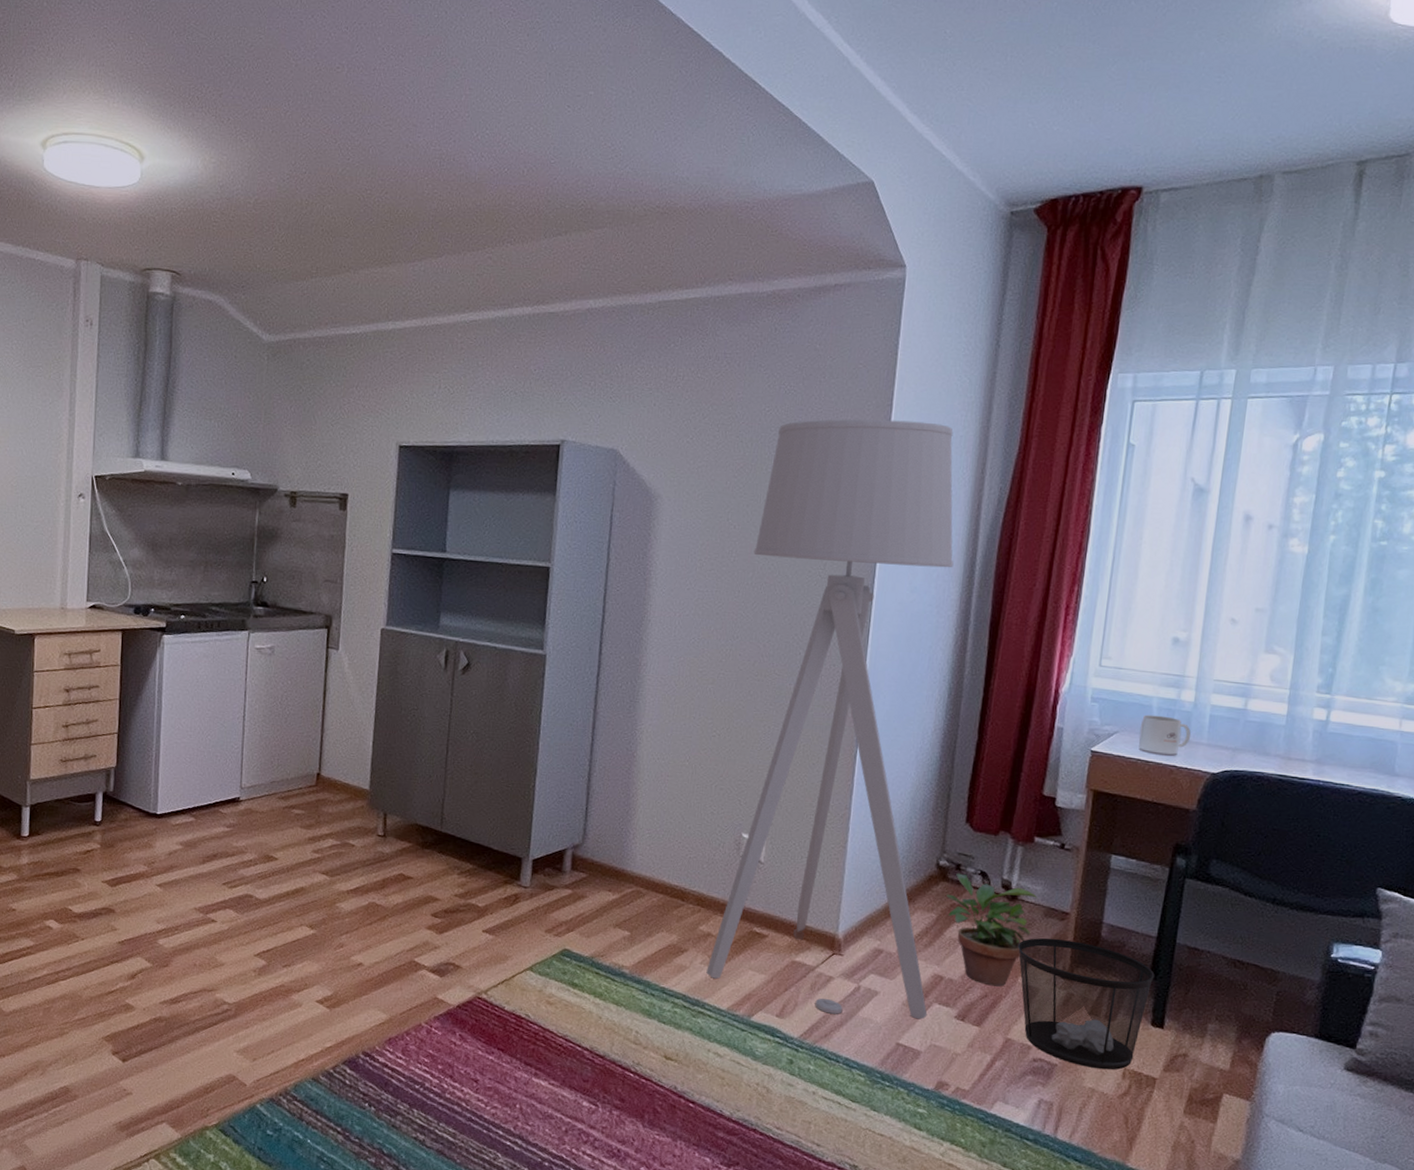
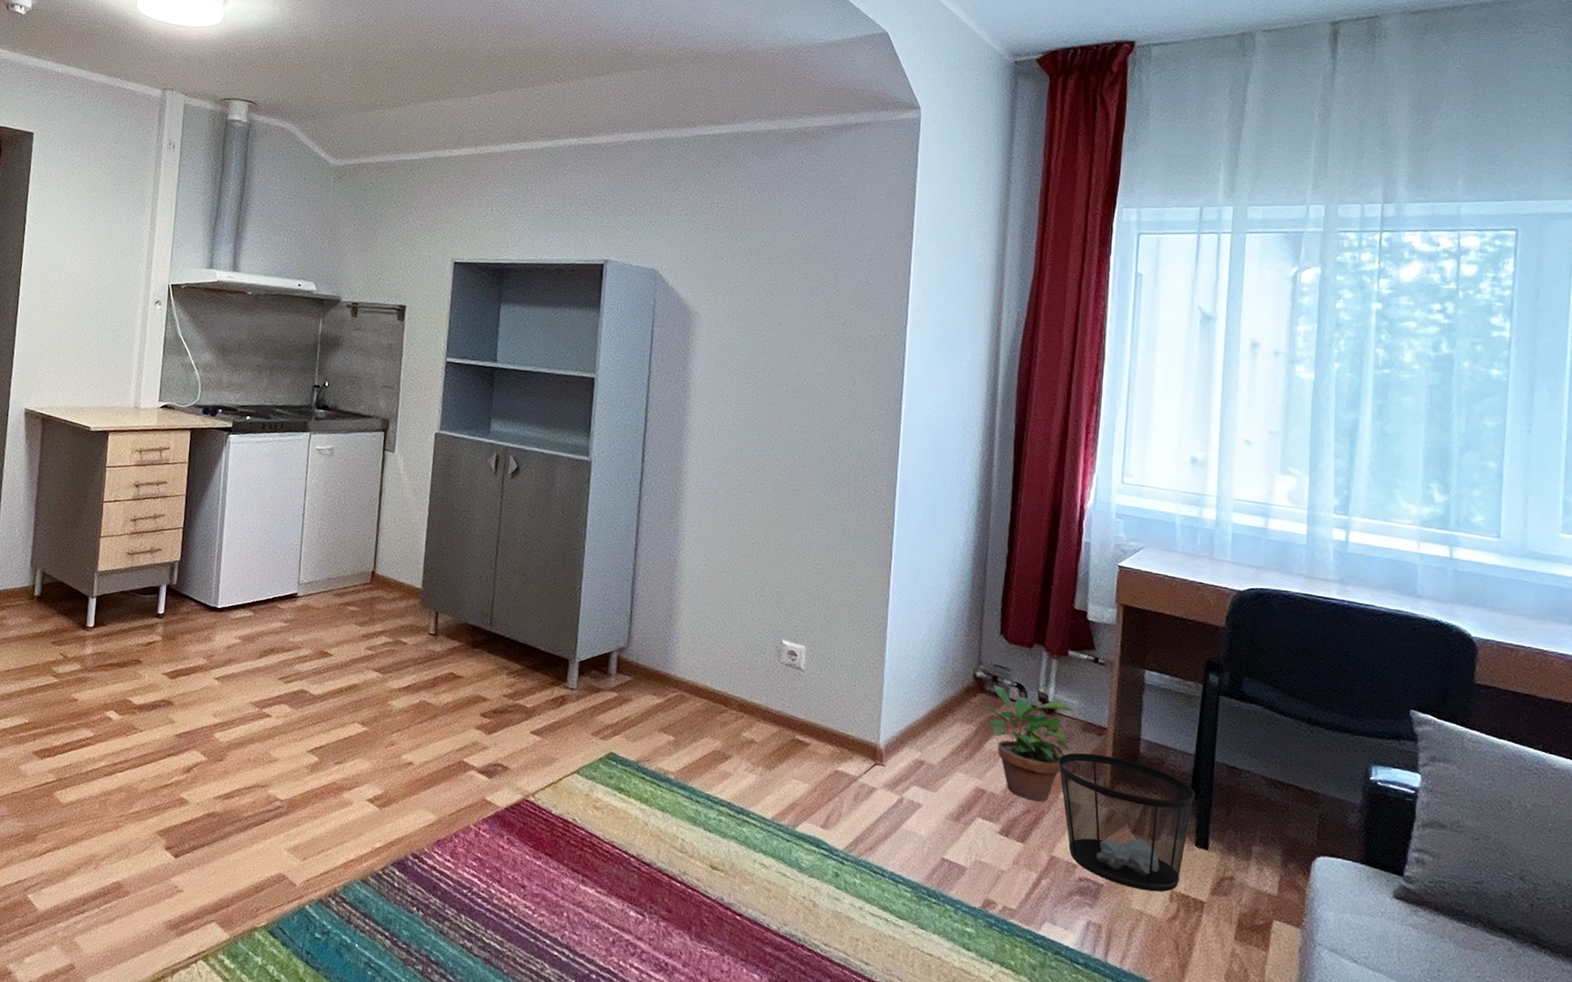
floor lamp: present [706,419,954,1020] -> none [750,245,977,834]
mug: present [1138,714,1191,757] -> none [1164,531,1215,574]

